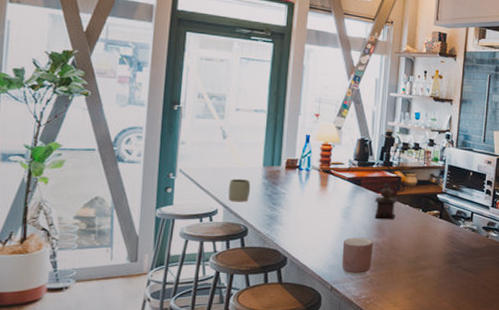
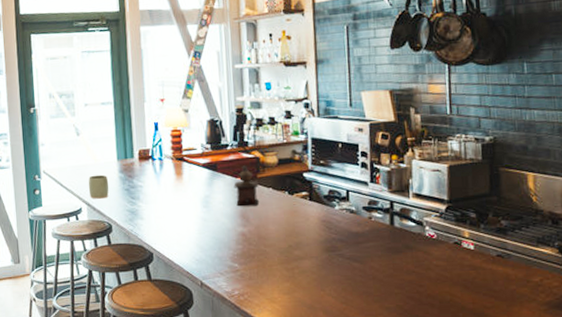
mug: present [341,237,374,276] -> none [206,227,241,270]

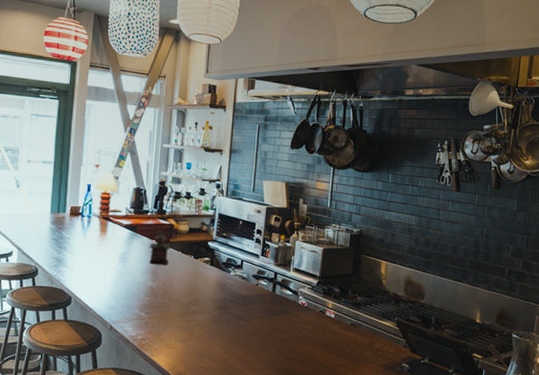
mug: present [88,174,109,199] -> none [21,224,40,245]

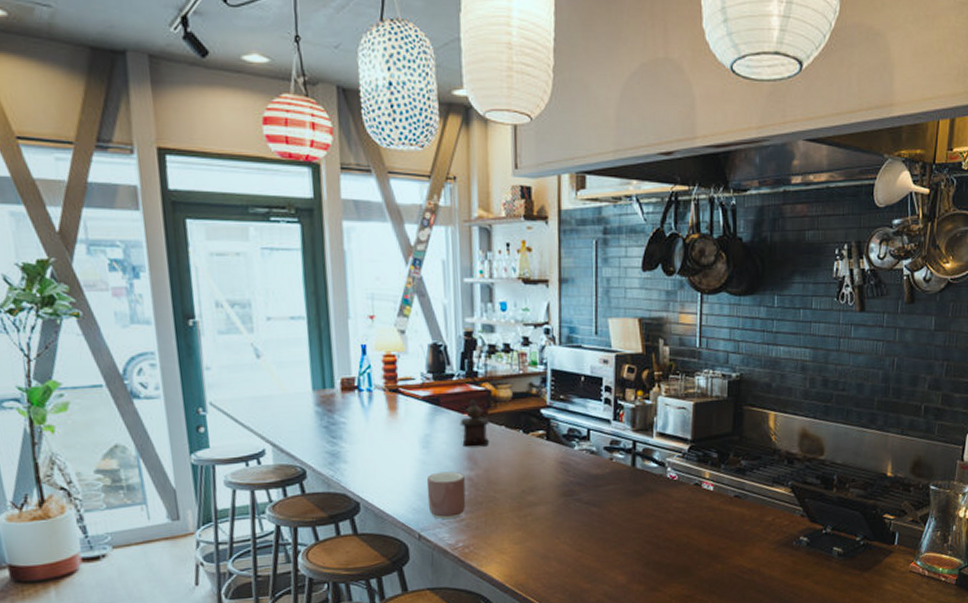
mug: none [119,281,149,317] -> present [426,471,466,520]

